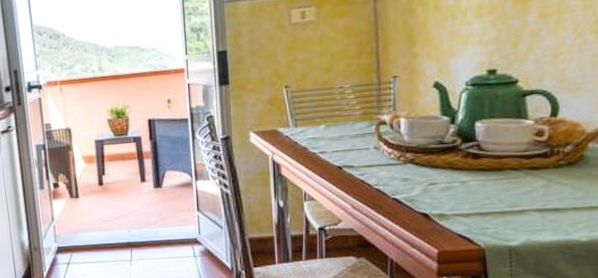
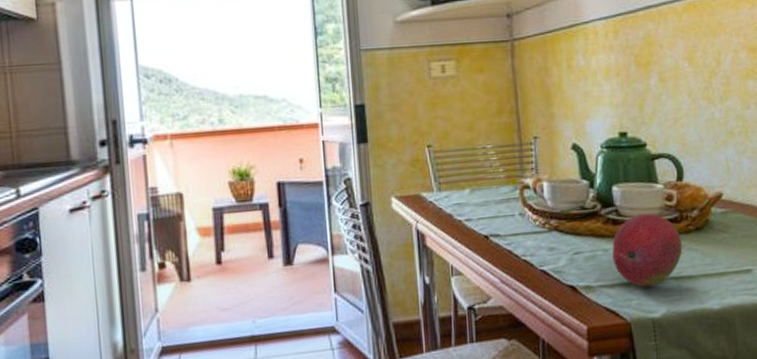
fruit: none [470,147,551,217] -> present [612,213,683,287]

